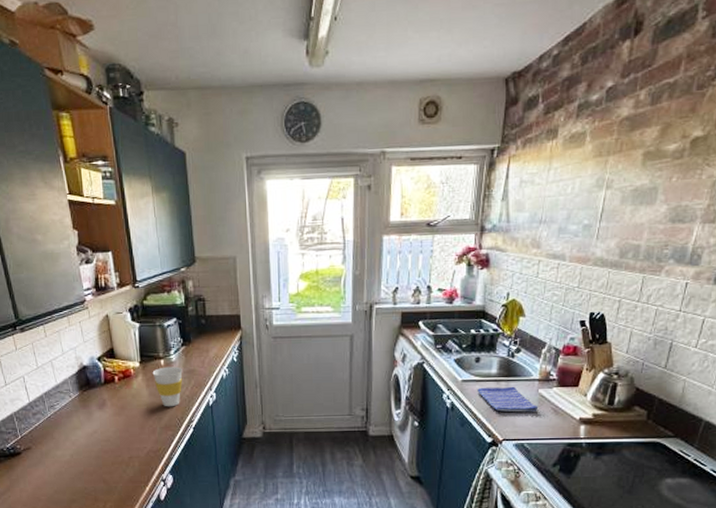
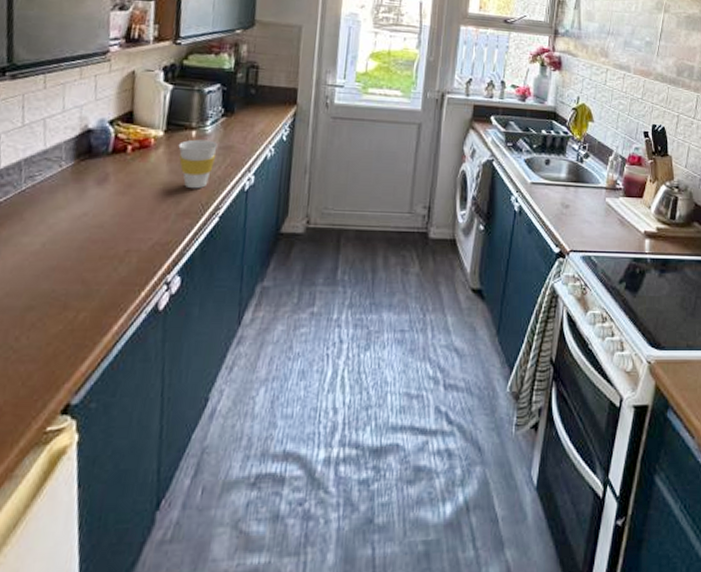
dish towel: present [477,386,539,413] -> none [546,192,606,222]

